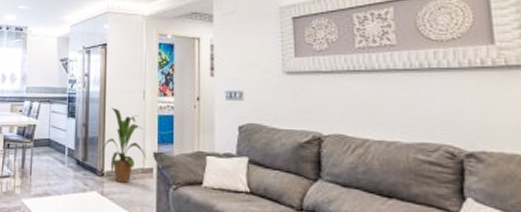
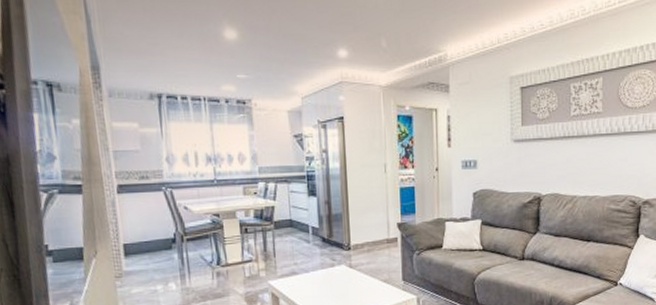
house plant: present [101,108,147,183] -> none [346,183,392,254]

